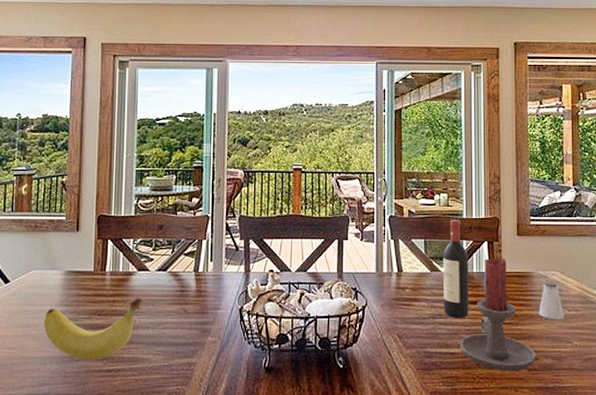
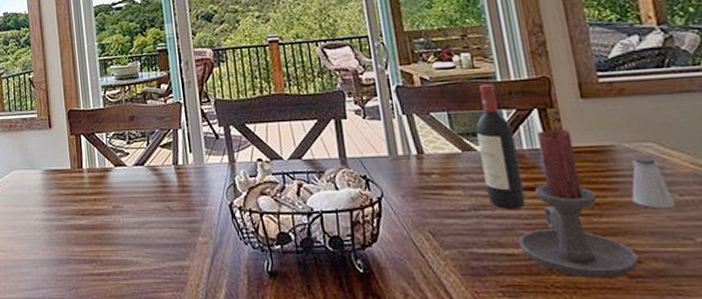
banana: present [44,298,143,361] -> none [30,195,124,264]

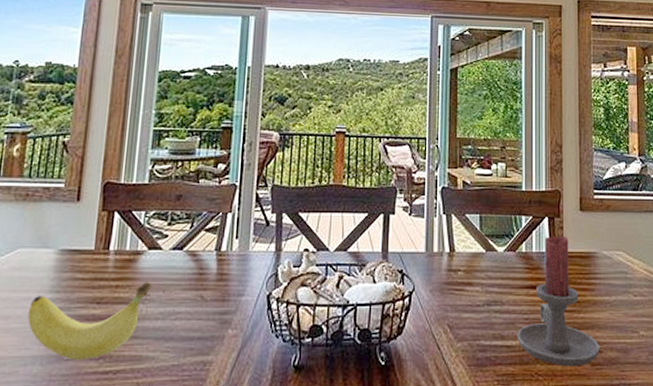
banana: none [30,195,124,264] -> present [28,282,153,360]
wine bottle: present [476,83,526,209] -> none [499,192,527,304]
saltshaker: present [631,156,675,209] -> none [603,262,630,307]

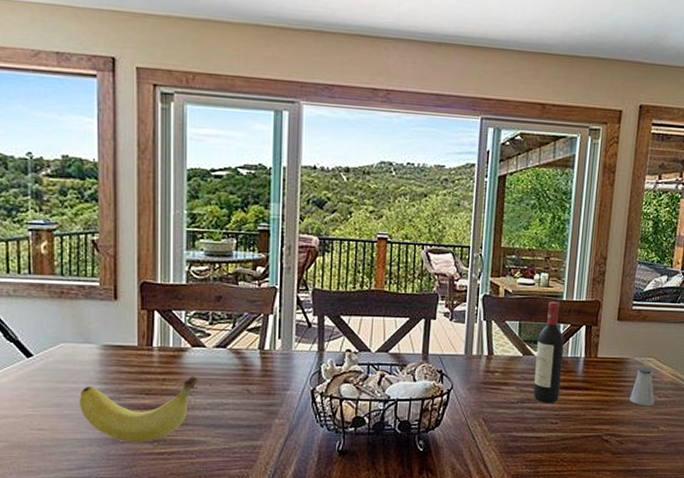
wine bottle: none [499,192,527,304] -> present [533,301,565,402]
candle holder: present [517,235,600,367] -> none [546,342,622,455]
saltshaker: none [603,262,630,307] -> present [629,367,655,406]

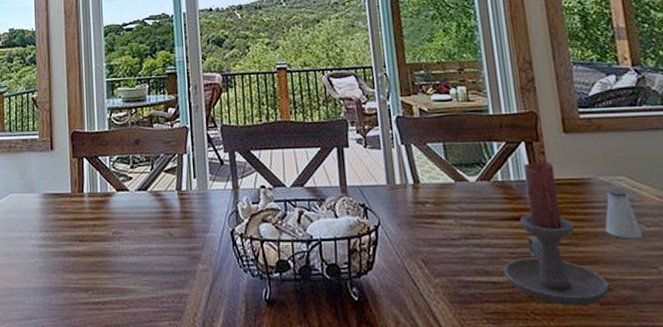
banana: present [80,376,199,443] -> none [25,221,125,292]
wine bottle: present [533,301,565,402] -> none [468,116,511,238]
candle holder: none [546,342,622,455] -> present [503,161,609,306]

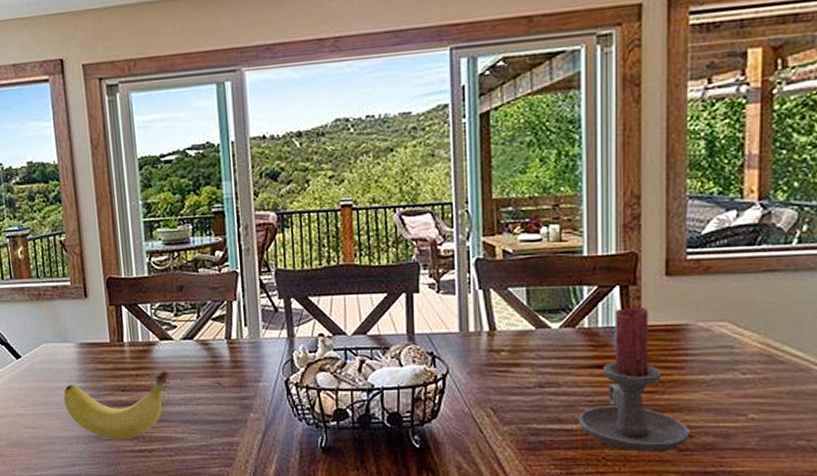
banana: none [25,221,125,292] -> present [64,371,170,440]
saltshaker: present [605,188,642,239] -> none [696,335,735,387]

